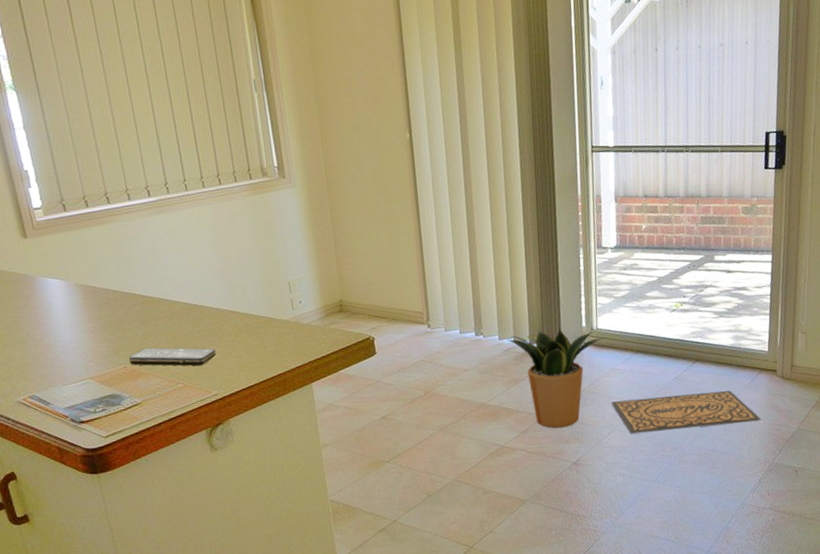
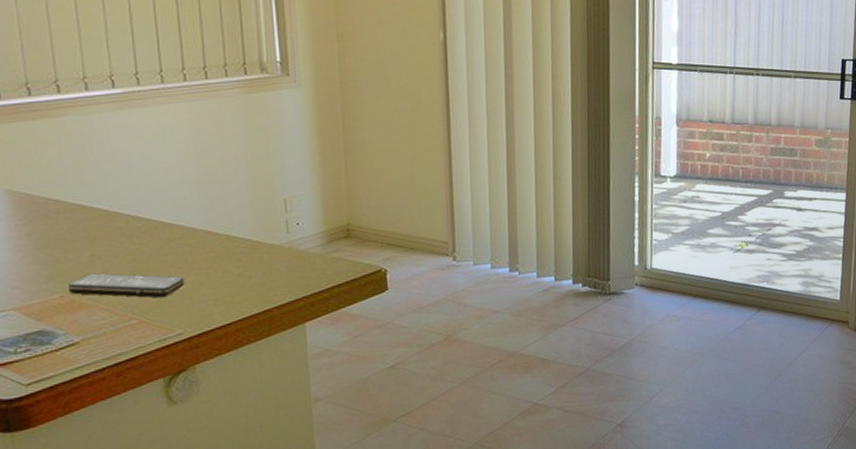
potted plant: present [506,328,604,429] -> none [546,266,659,384]
doormat: present [610,390,762,434] -> none [663,343,832,391]

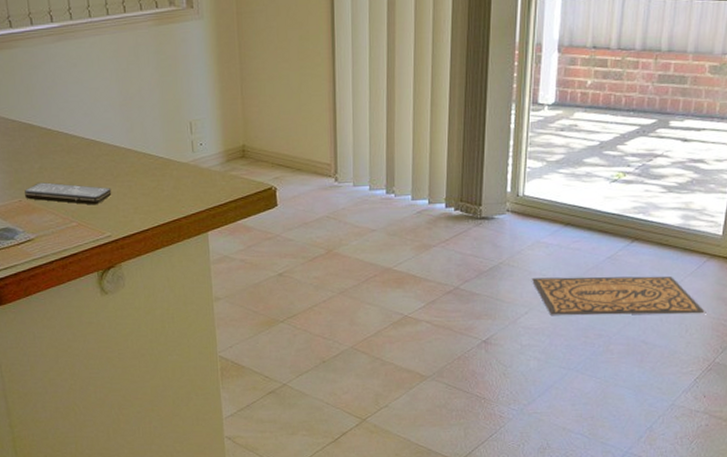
doormat: none [663,343,832,391] -> present [531,276,706,315]

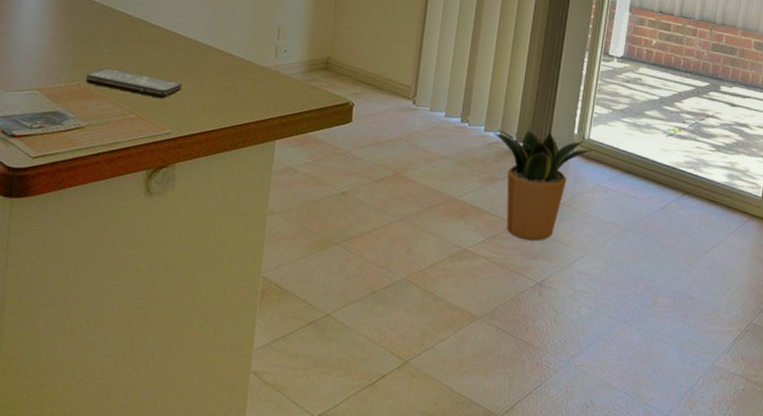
potted plant: none [420,191,531,302] -> present [492,129,595,241]
doormat: present [531,276,706,315] -> none [589,222,746,273]

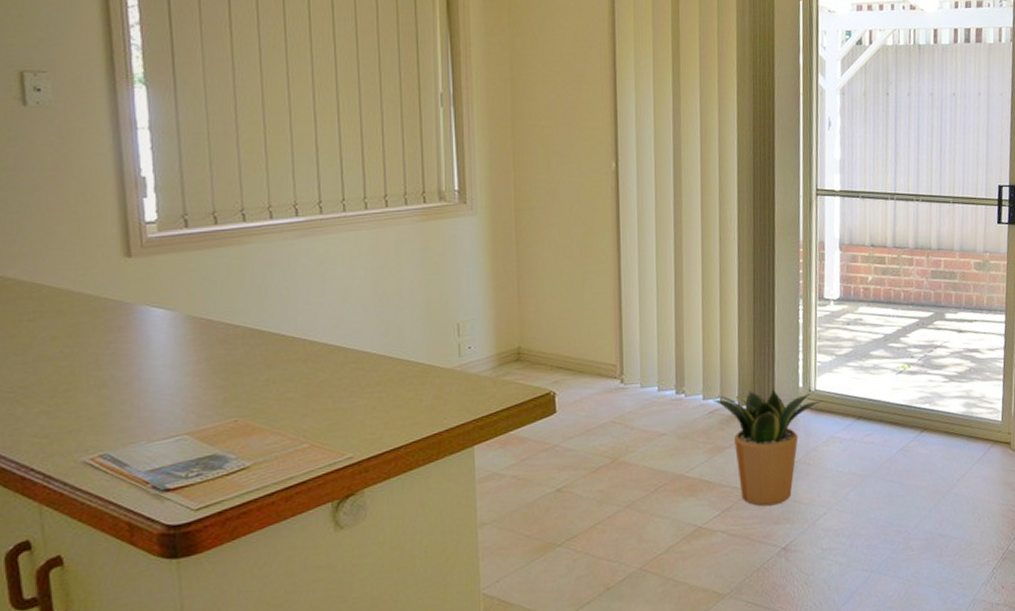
mobile phone: present [86,68,183,99] -> none [243,397,357,422]

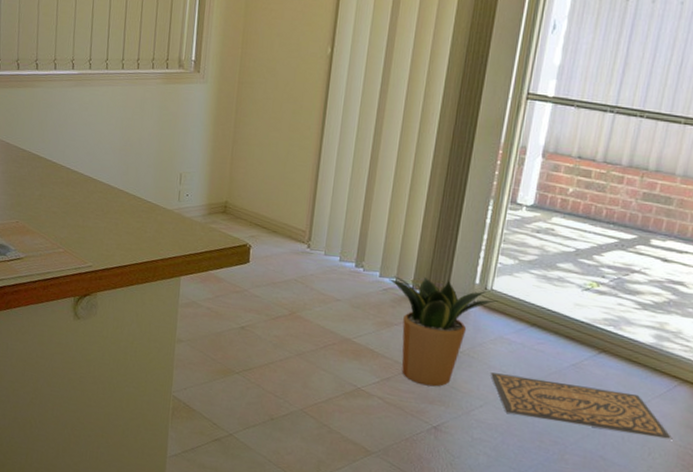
doormat: none [827,464,996,514] -> present [490,372,673,440]

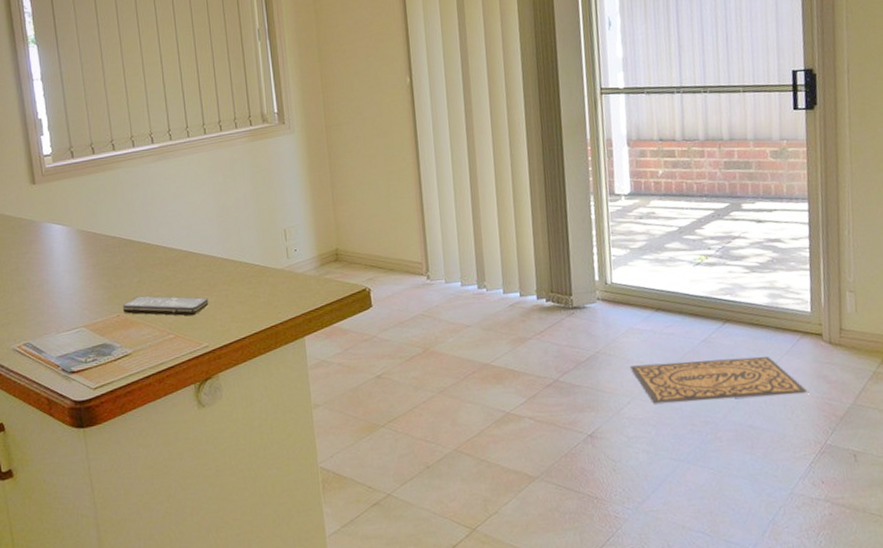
mobile phone: none [22,208,100,236] -> present [123,295,209,316]
potted plant: present [388,275,498,387] -> none [512,281,620,395]

